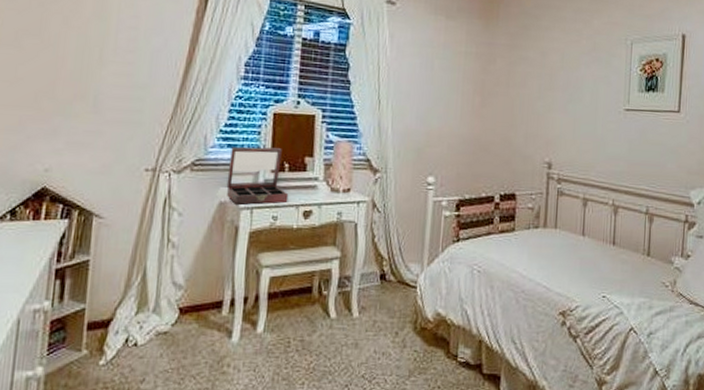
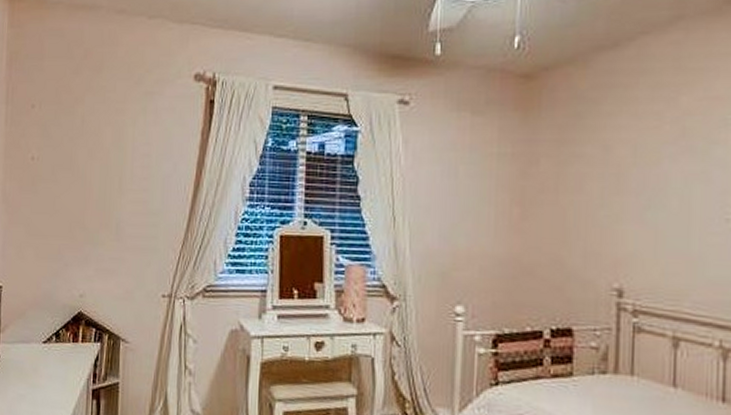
jewelry box: present [226,146,289,205] -> none [237,271,299,334]

